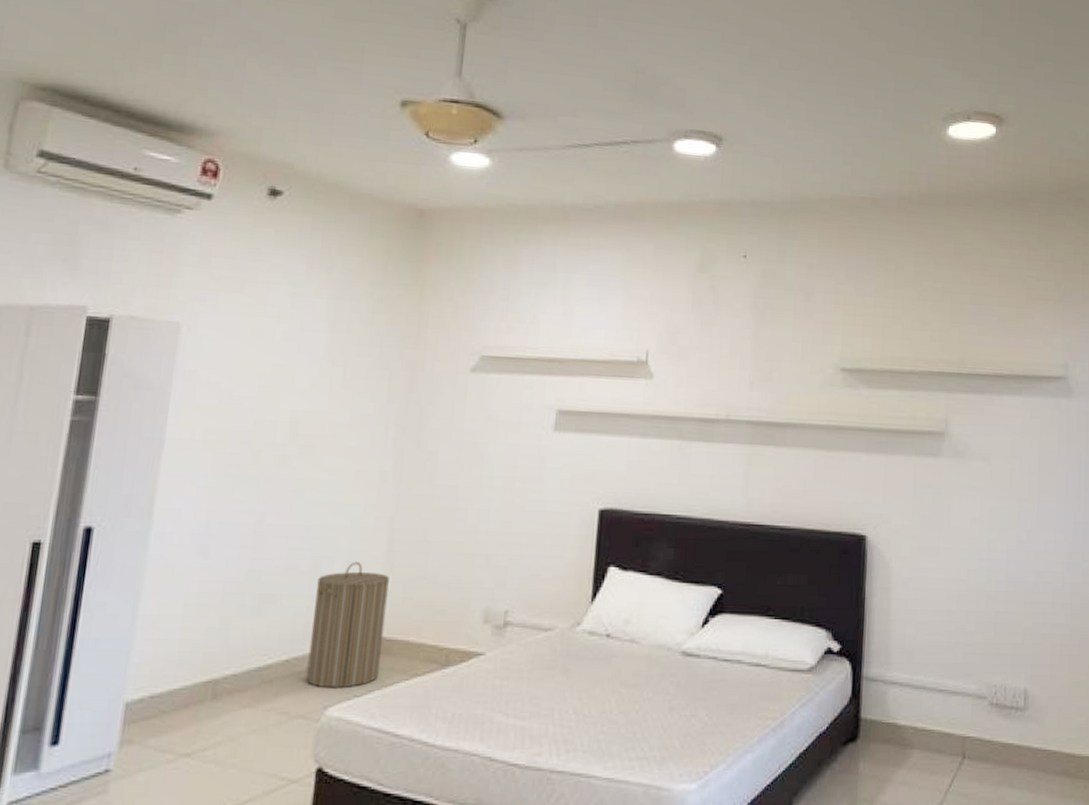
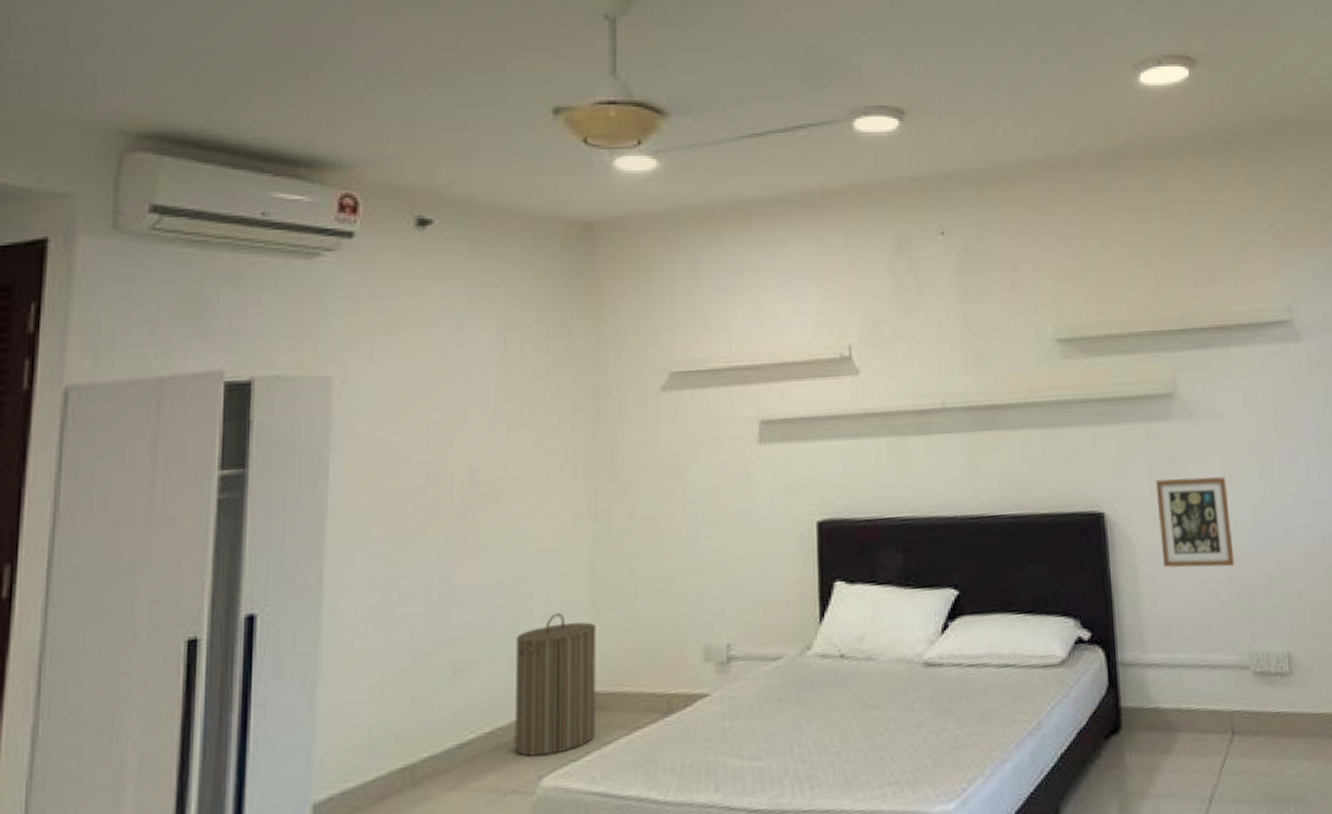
picture frame: none [916,511,986,602] -> present [1155,476,1235,568]

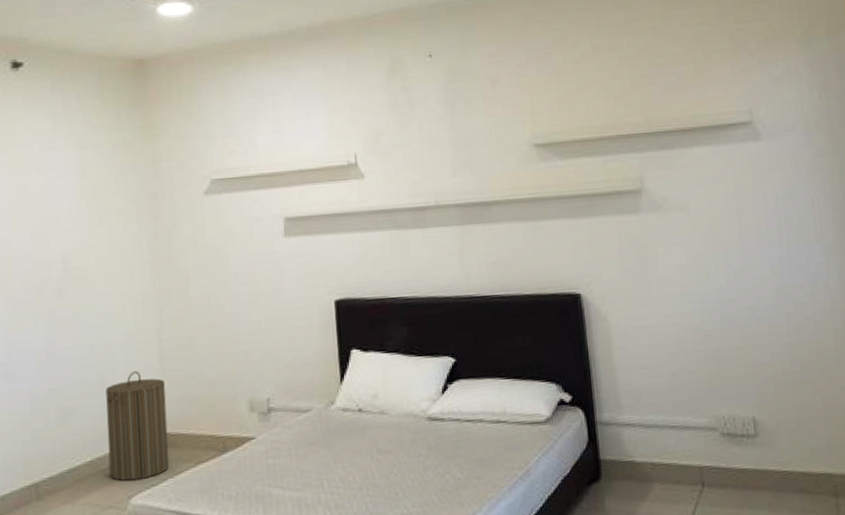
picture frame: present [1155,476,1235,568] -> none [626,262,702,342]

